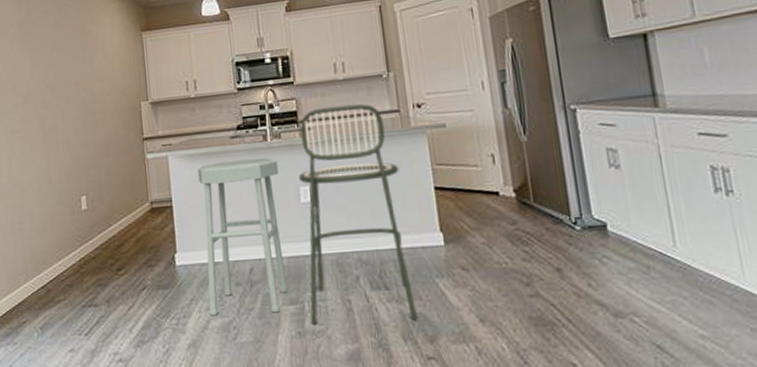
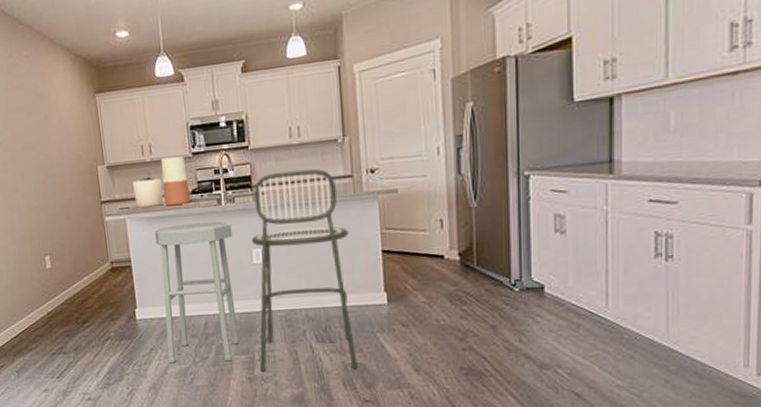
planter: none [176,112,208,144] -> present [132,176,164,208]
vase: none [205,92,236,143] -> present [160,156,191,207]

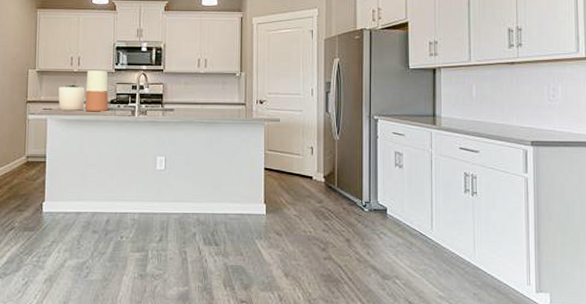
bar stool: present [154,221,240,363] -> none [67,129,141,258]
bar stool: present [252,168,357,372] -> none [152,93,239,271]

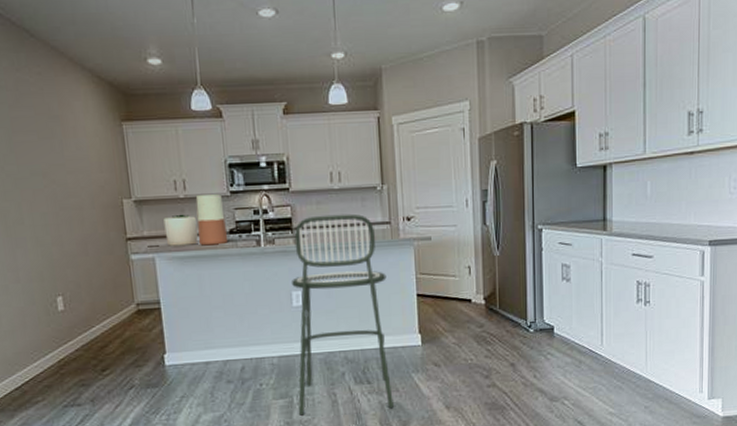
bar stool: none [152,93,239,271] -> present [292,213,394,416]

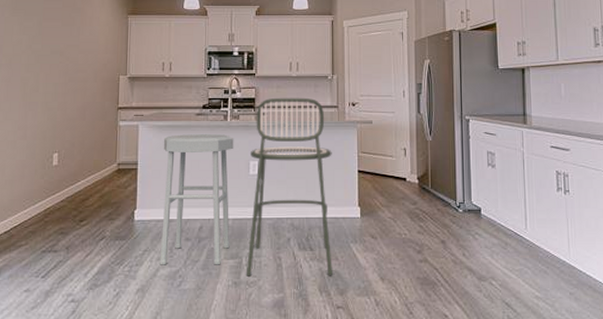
planter: present [163,214,198,246] -> none [150,90,177,116]
bar stool: none [187,262,278,411] -> present [160,134,234,265]
vase: present [195,194,229,246] -> none [177,76,201,117]

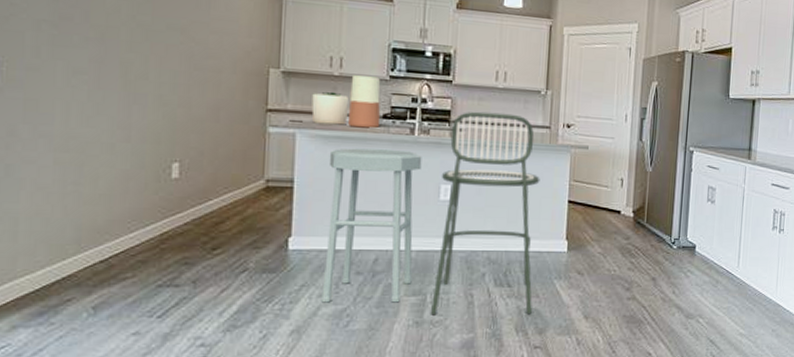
planter: none [150,90,177,116] -> present [311,91,349,125]
vase: none [177,76,201,117] -> present [348,75,381,129]

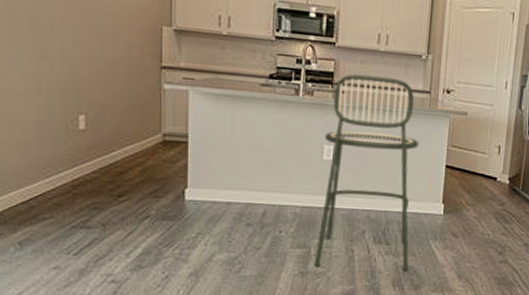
planter: present [311,91,349,125] -> none [202,50,238,84]
bar stool: present [321,148,422,303] -> none [216,106,306,254]
vase: present [348,75,381,129] -> none [237,35,267,89]

